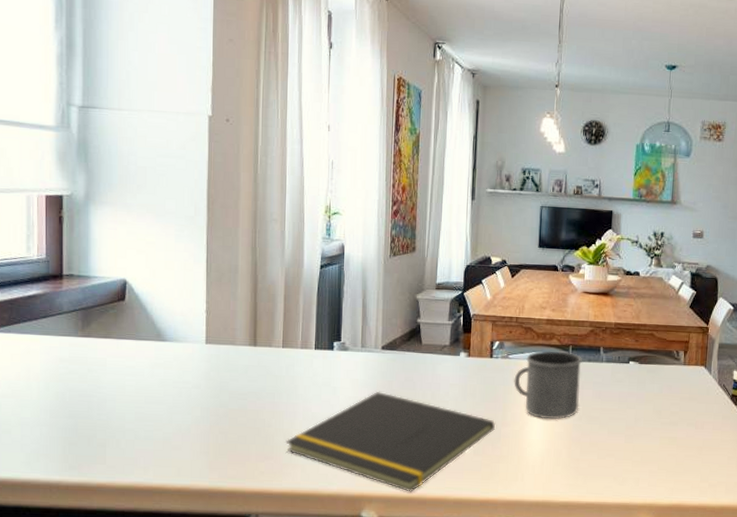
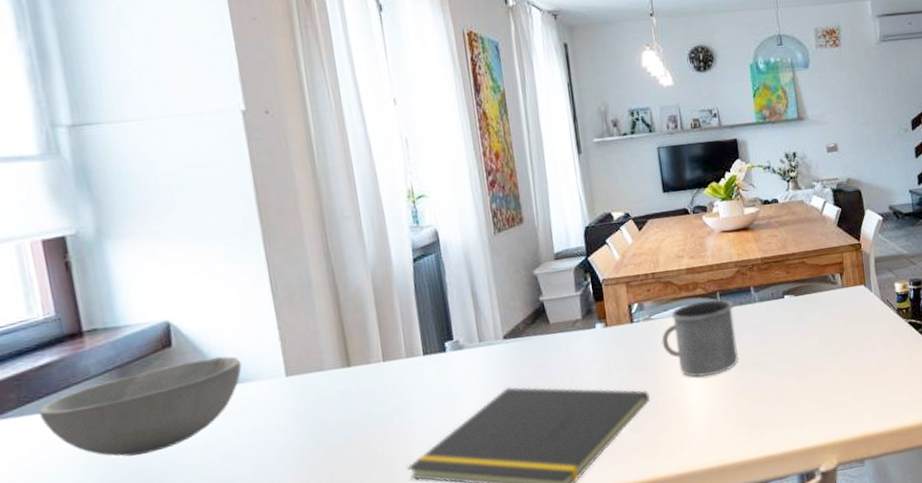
bowl: none [22,315,174,383] -> present [38,356,242,457]

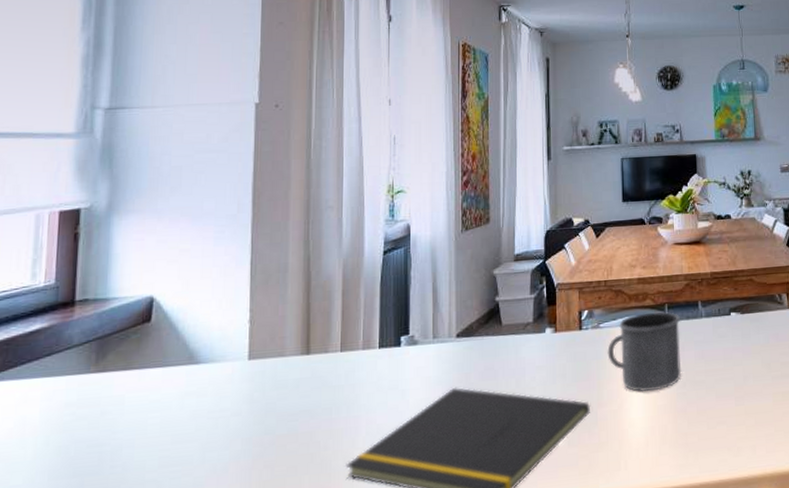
bowl: present [38,356,242,457] -> none [18,335,210,430]

